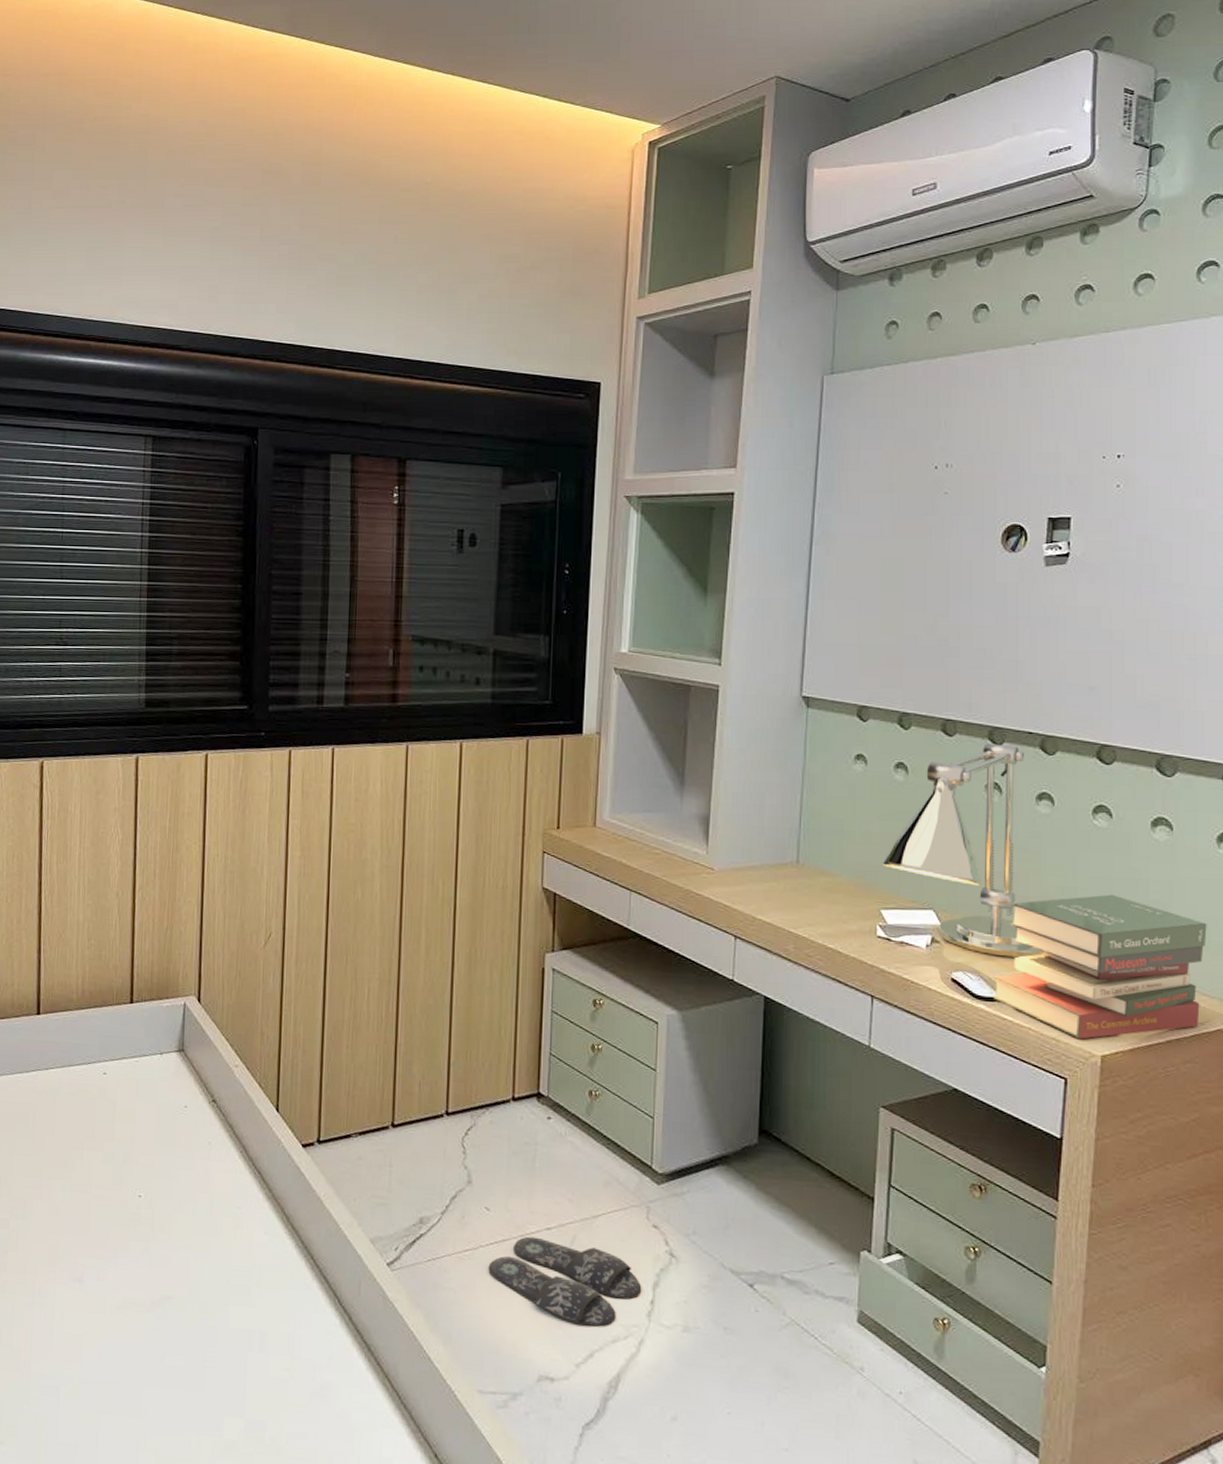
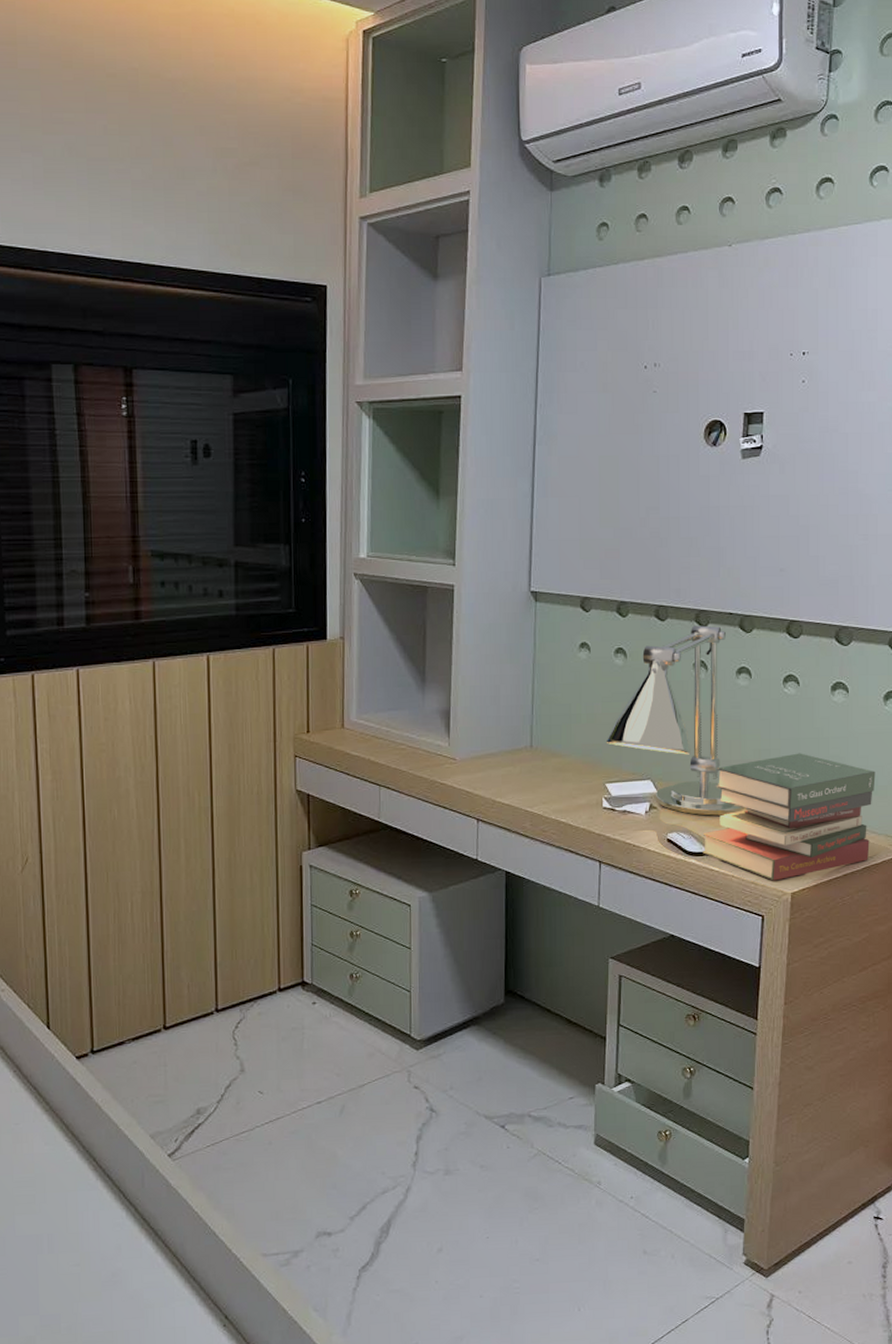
slippers: present [488,1236,642,1327] -> none [265,1111,407,1183]

